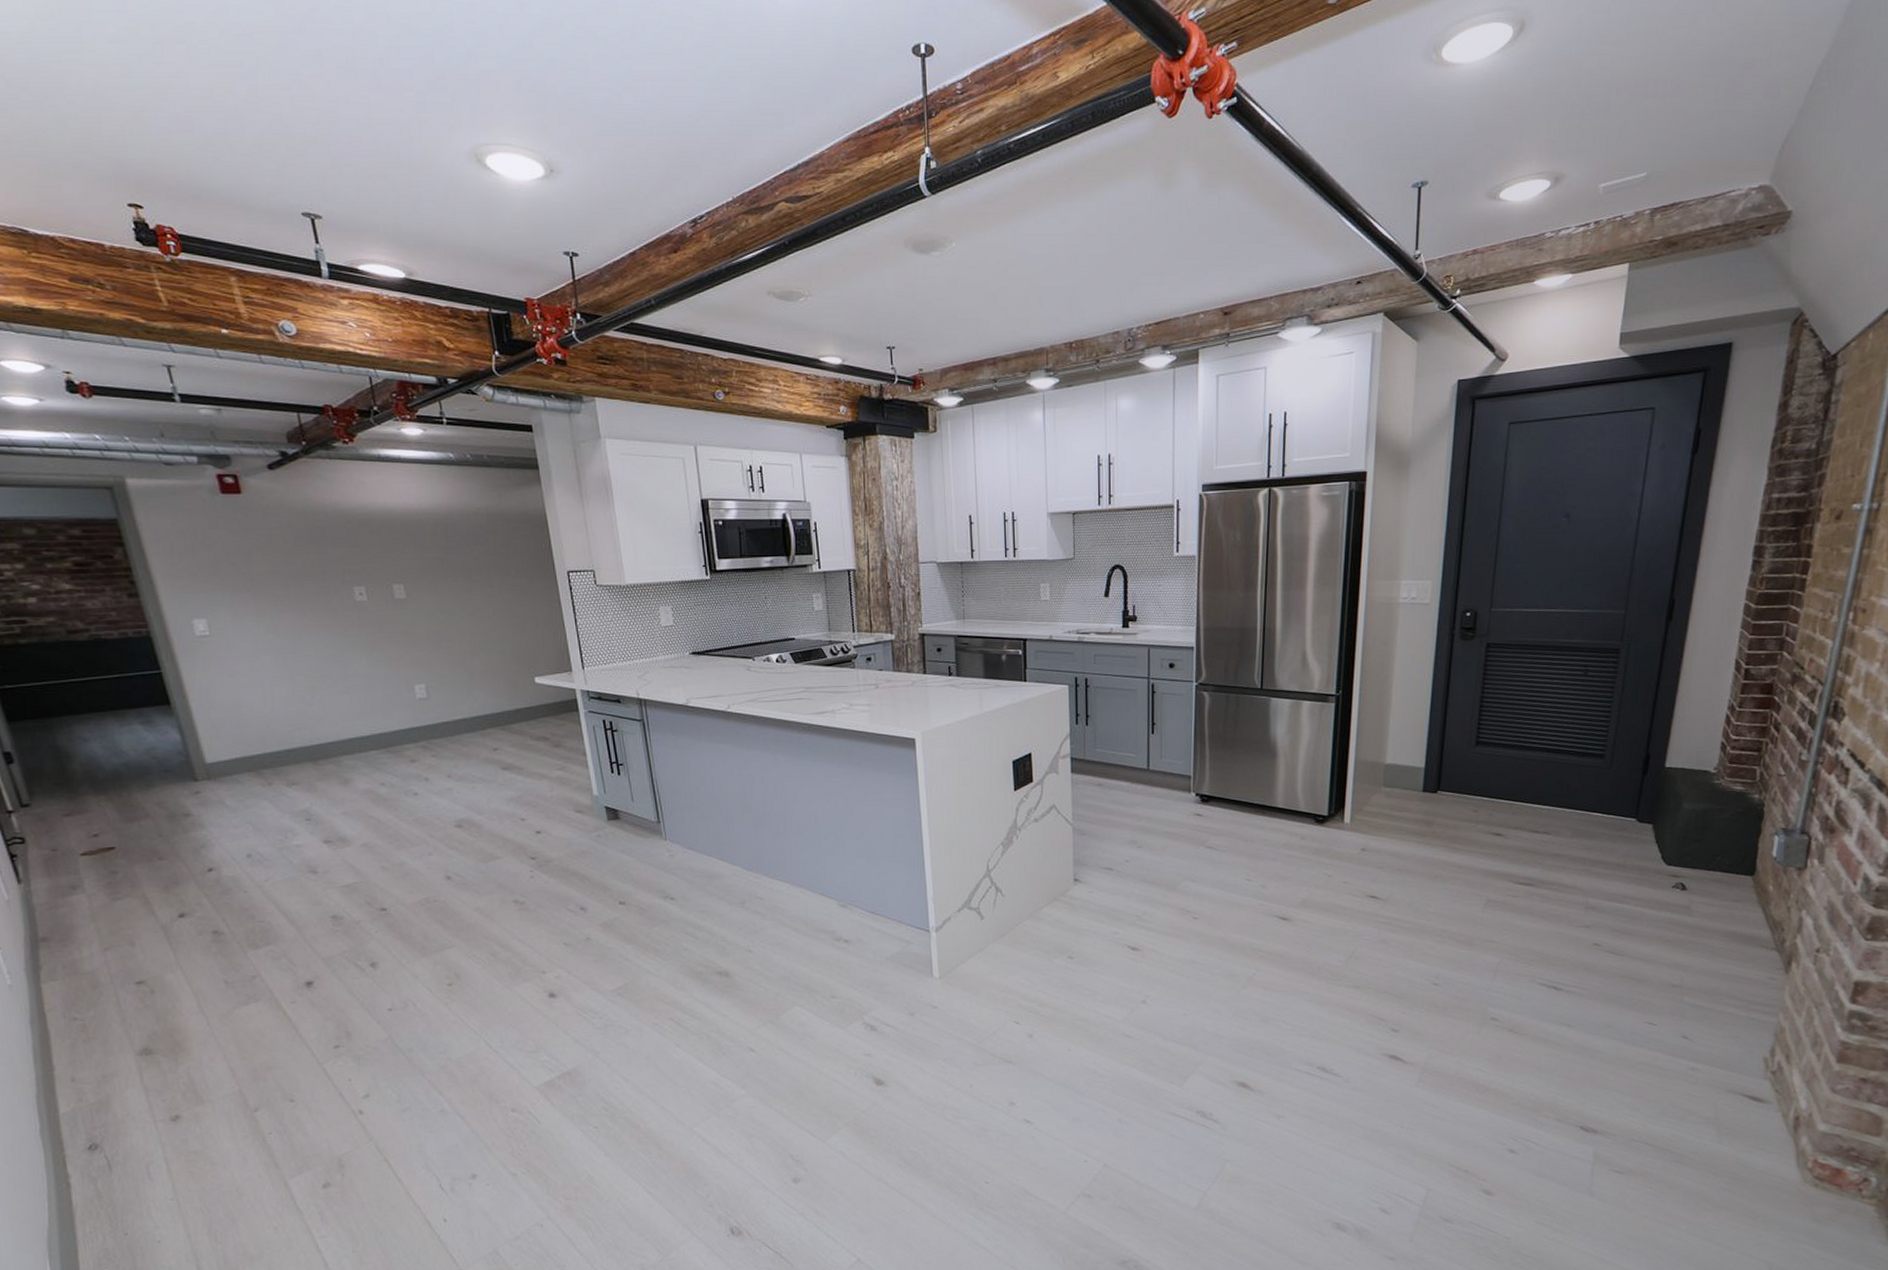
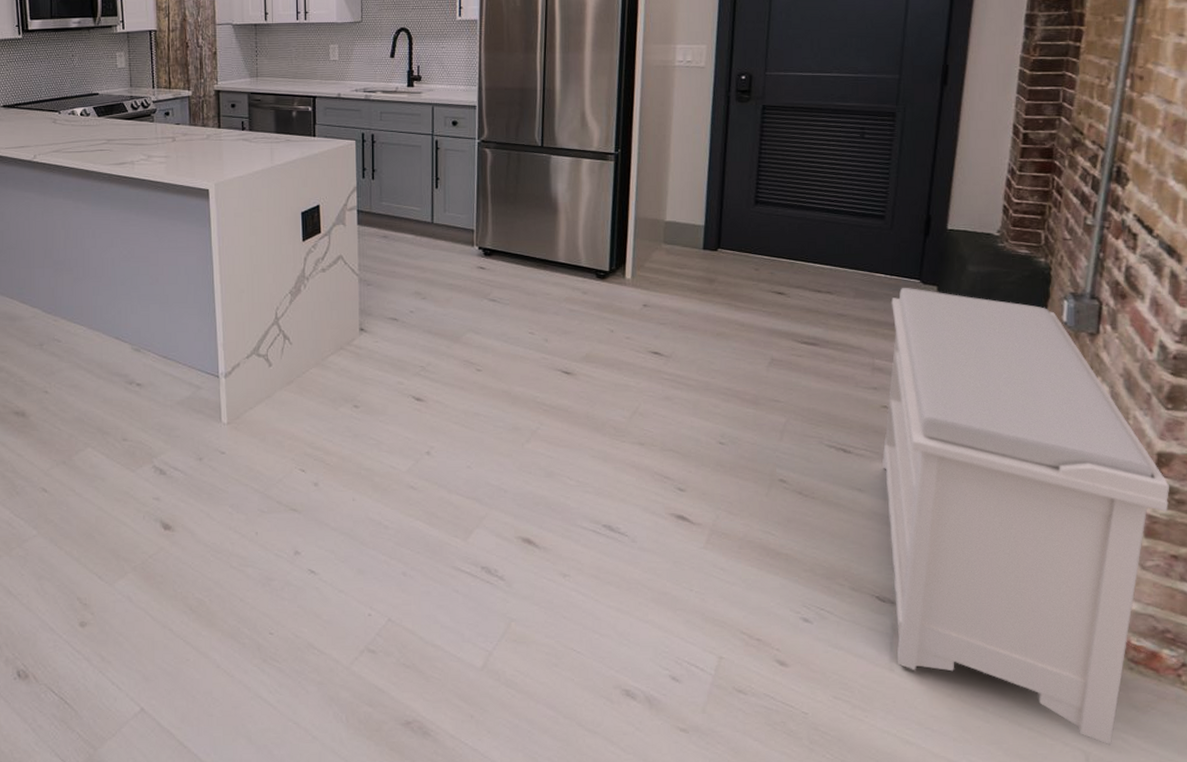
bench: none [1590,826,1864,1256] -> present [881,288,1170,746]

